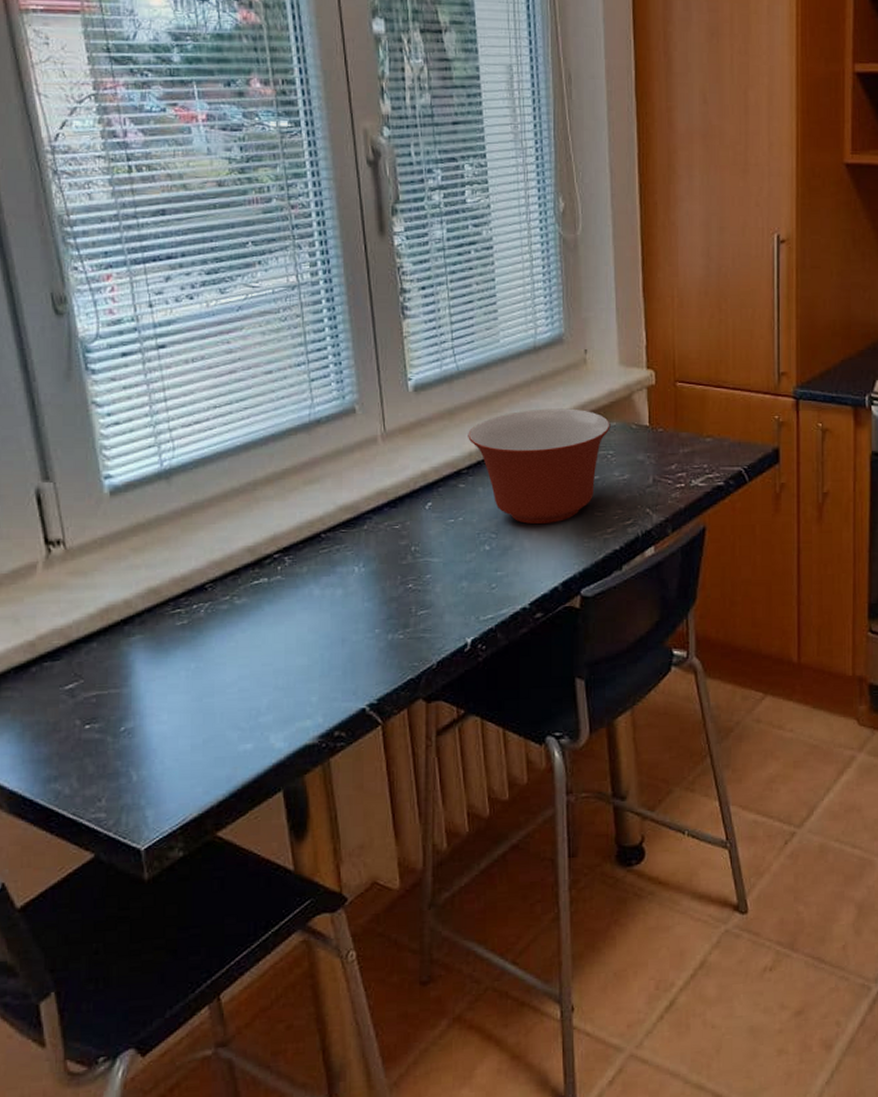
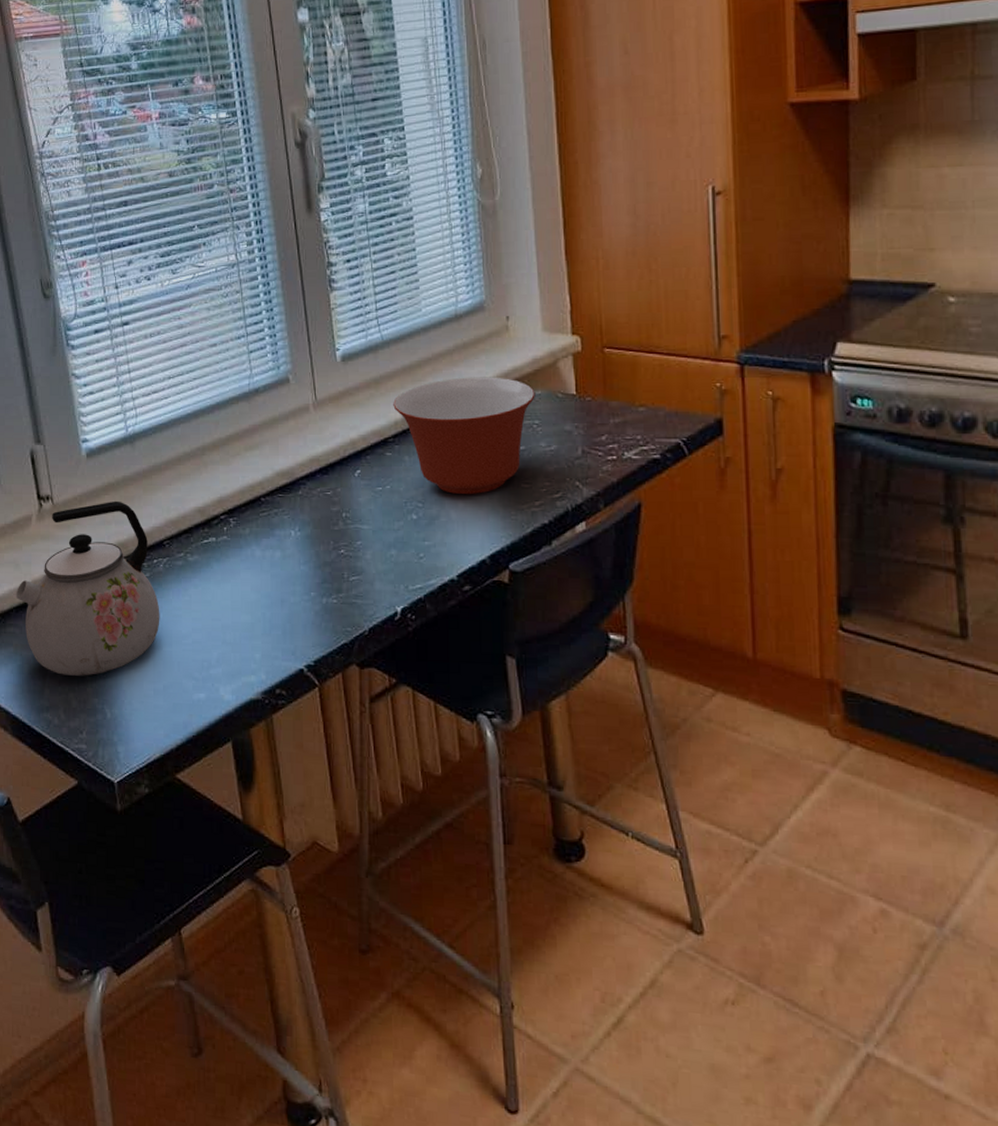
kettle: none [14,542,200,739] -> present [15,500,160,676]

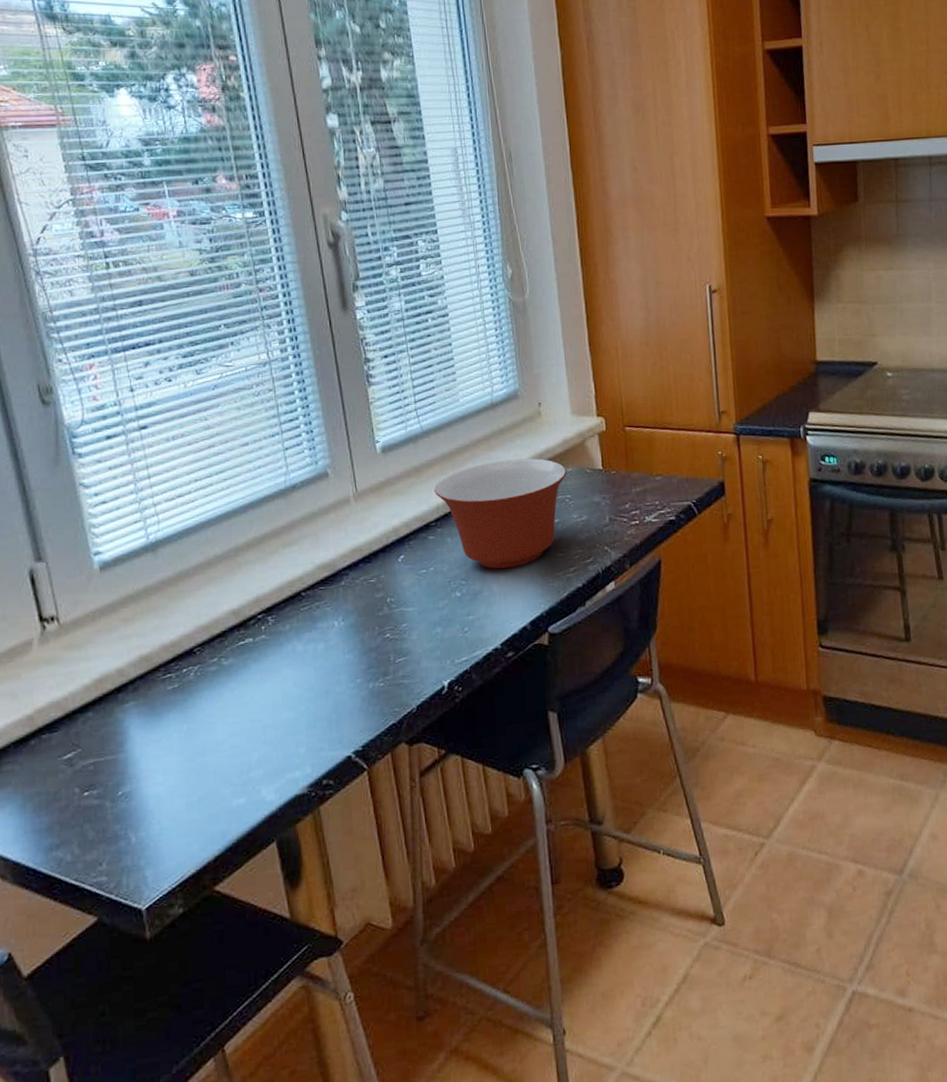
kettle: present [15,500,160,676] -> none [13,612,192,807]

